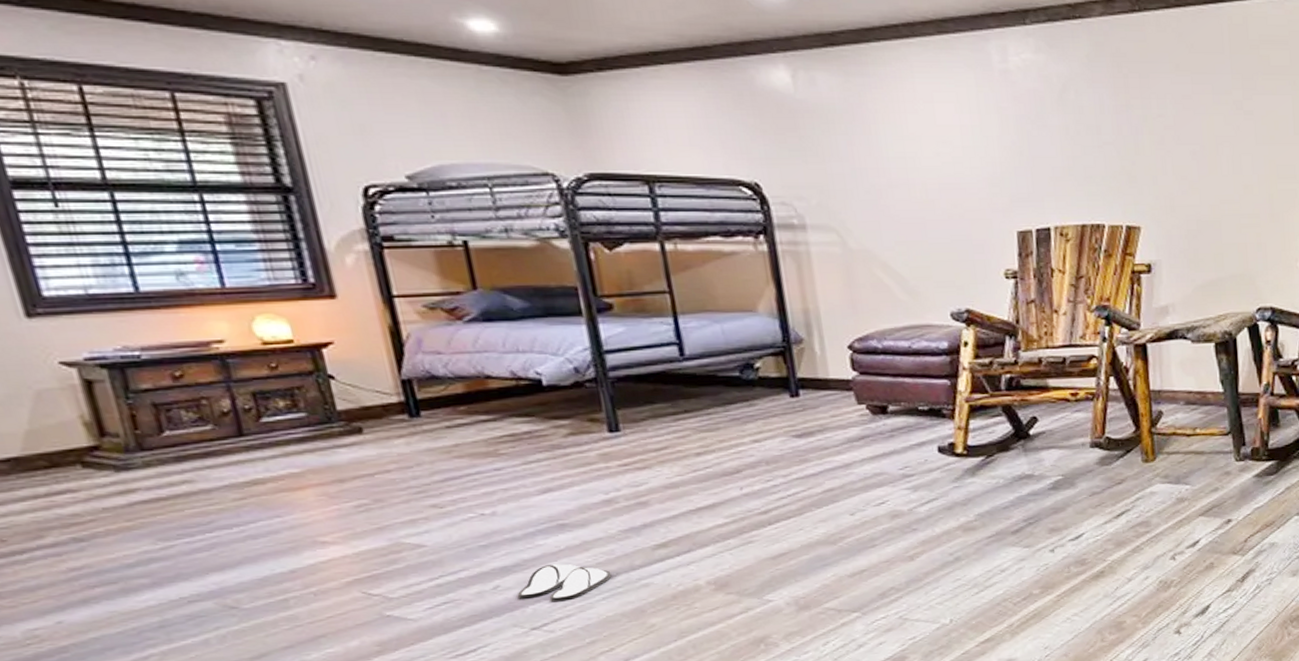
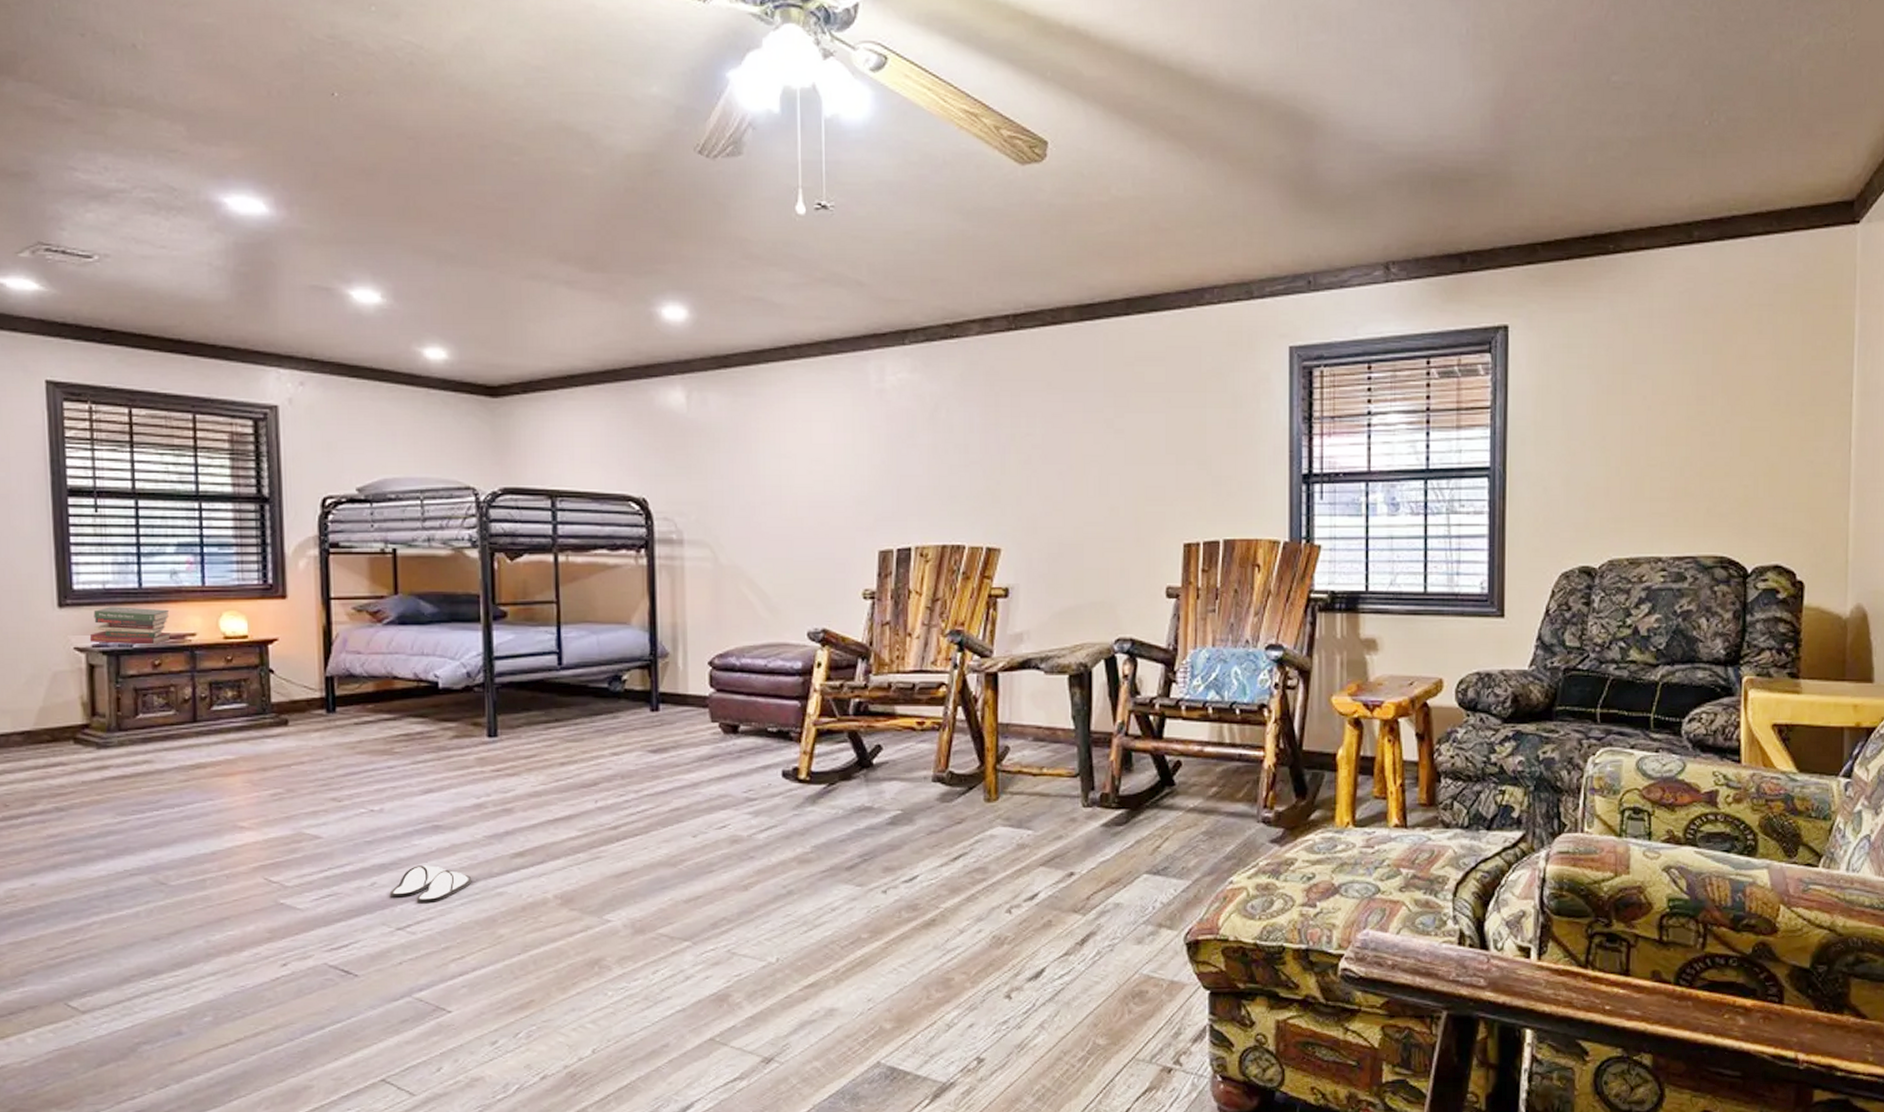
books: none [77,314,192,356] -> present [89,607,171,646]

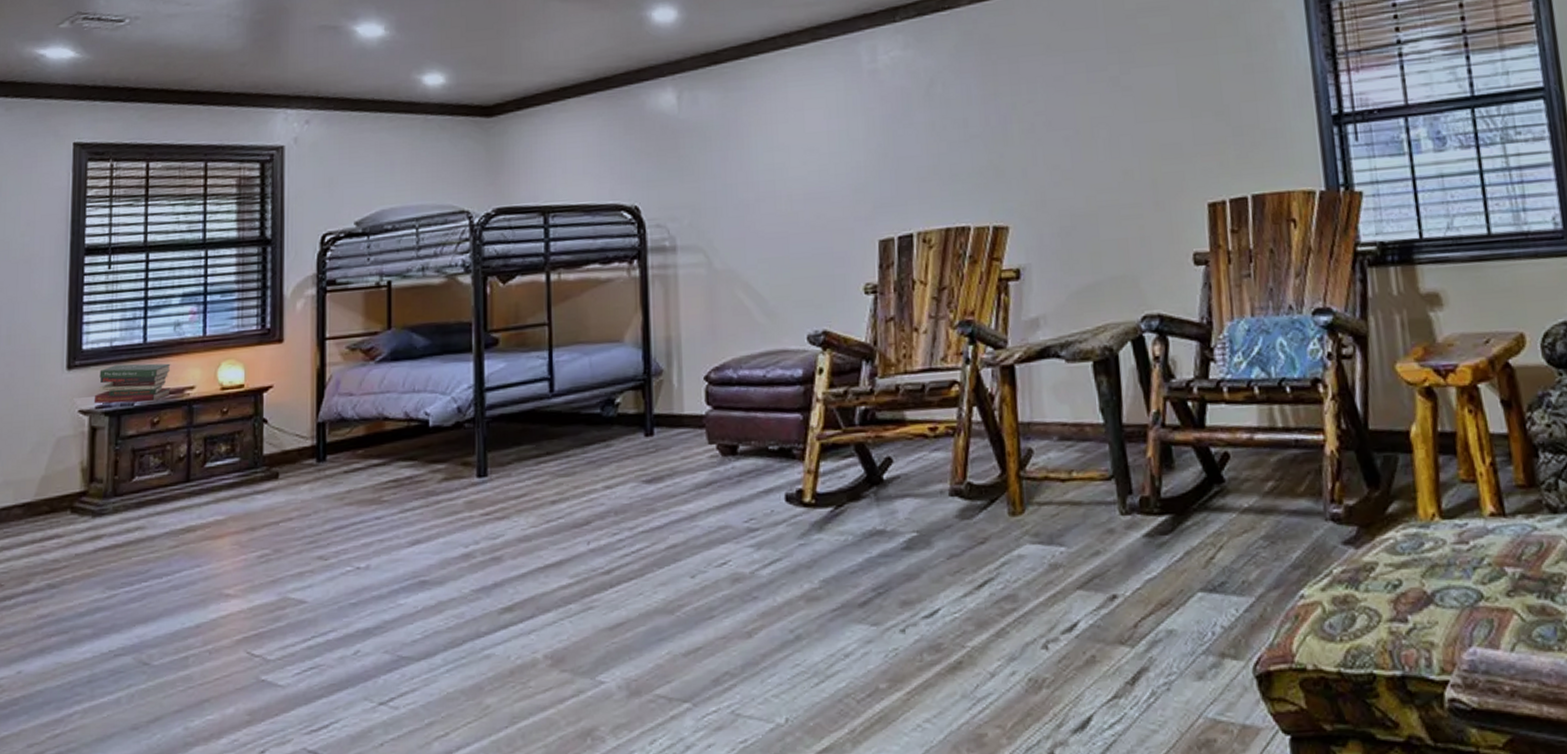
slippers: present [389,865,472,904] -> none [373,627,458,673]

